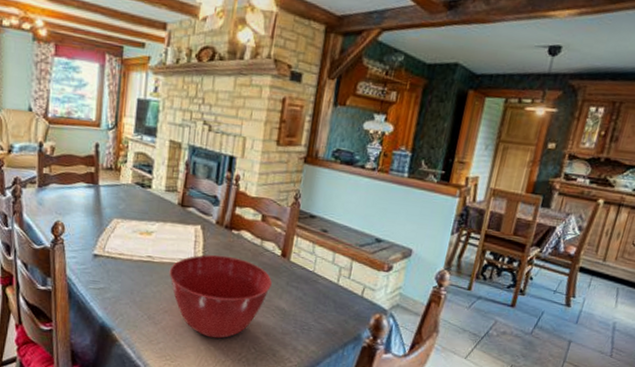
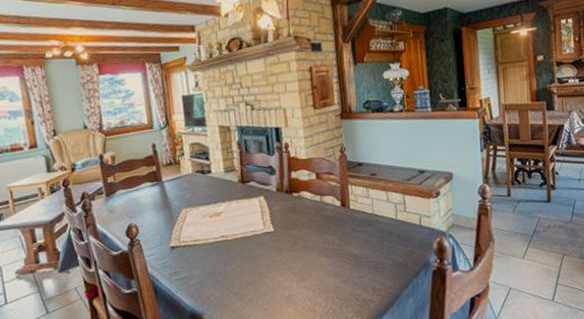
mixing bowl: present [169,254,272,339] -> none [244,217,339,299]

